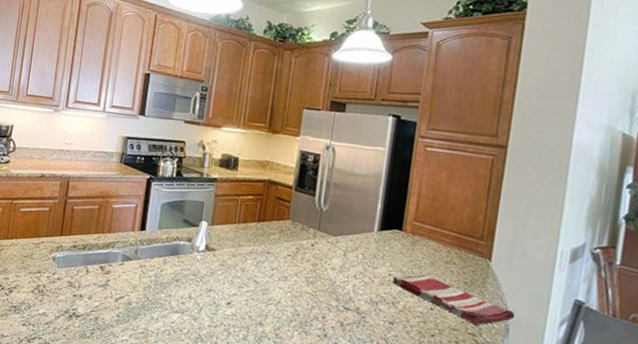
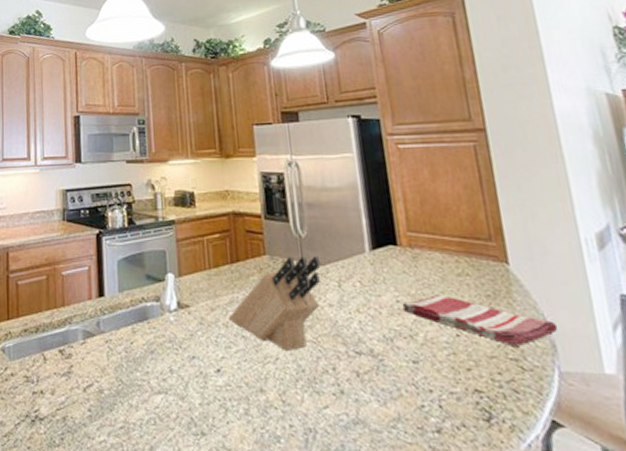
knife block: none [246,224,334,298] -> present [229,256,321,350]

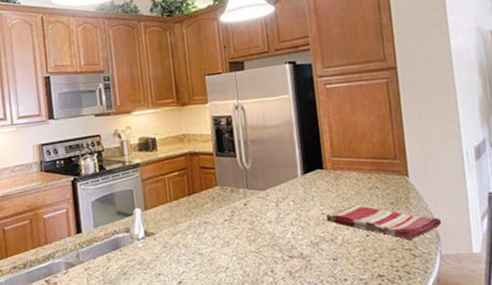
knife block: present [229,256,321,350] -> none [188,183,263,261]

